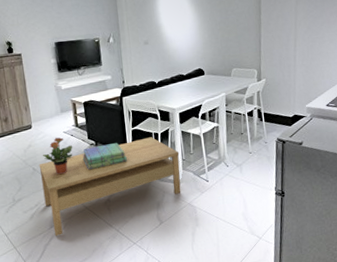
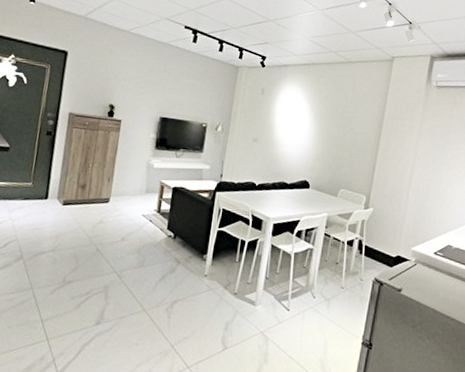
coffee table: present [38,137,181,237] -> none [98,243,264,337]
potted plant: present [43,137,73,175] -> none [112,219,148,264]
stack of books: present [82,143,127,170] -> none [155,239,205,266]

